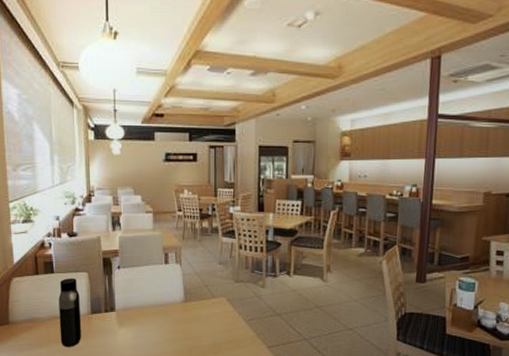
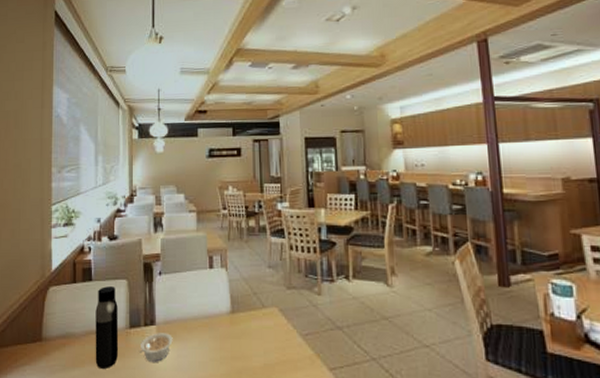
legume: none [100,318,131,342] -> present [138,333,173,362]

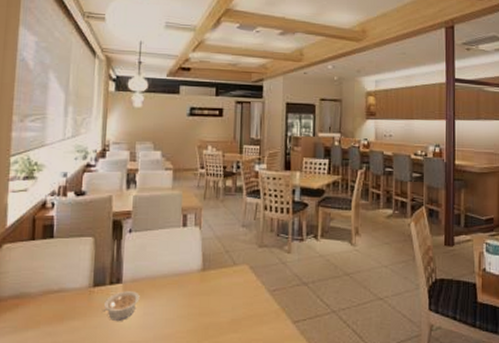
water bottle: present [95,286,118,369] -> none [52,244,82,329]

